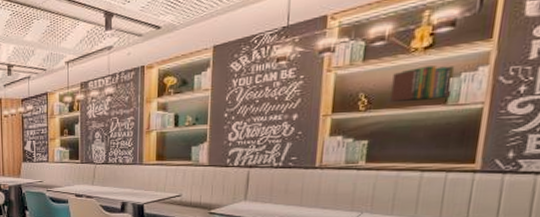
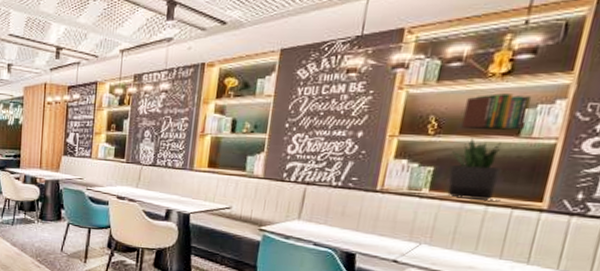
planter: none [382,110,434,167] -> present [447,138,503,200]

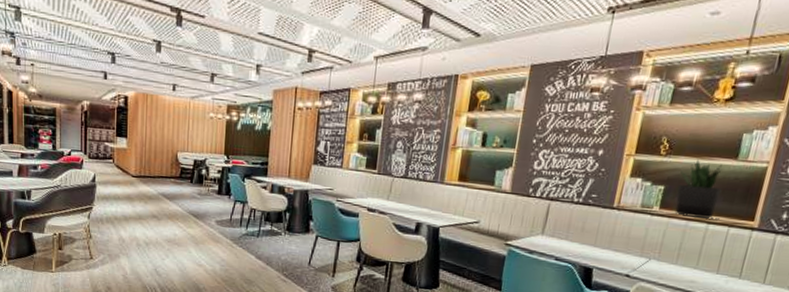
books: present [461,93,532,130] -> none [689,118,749,153]

